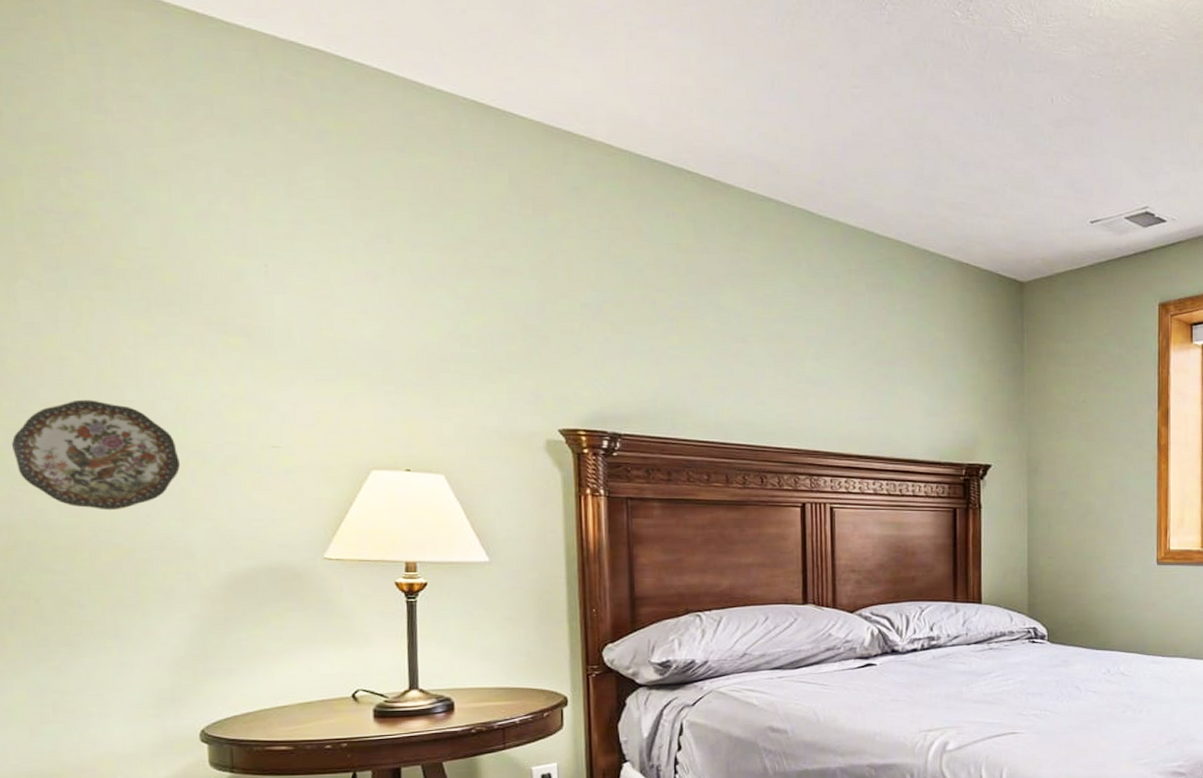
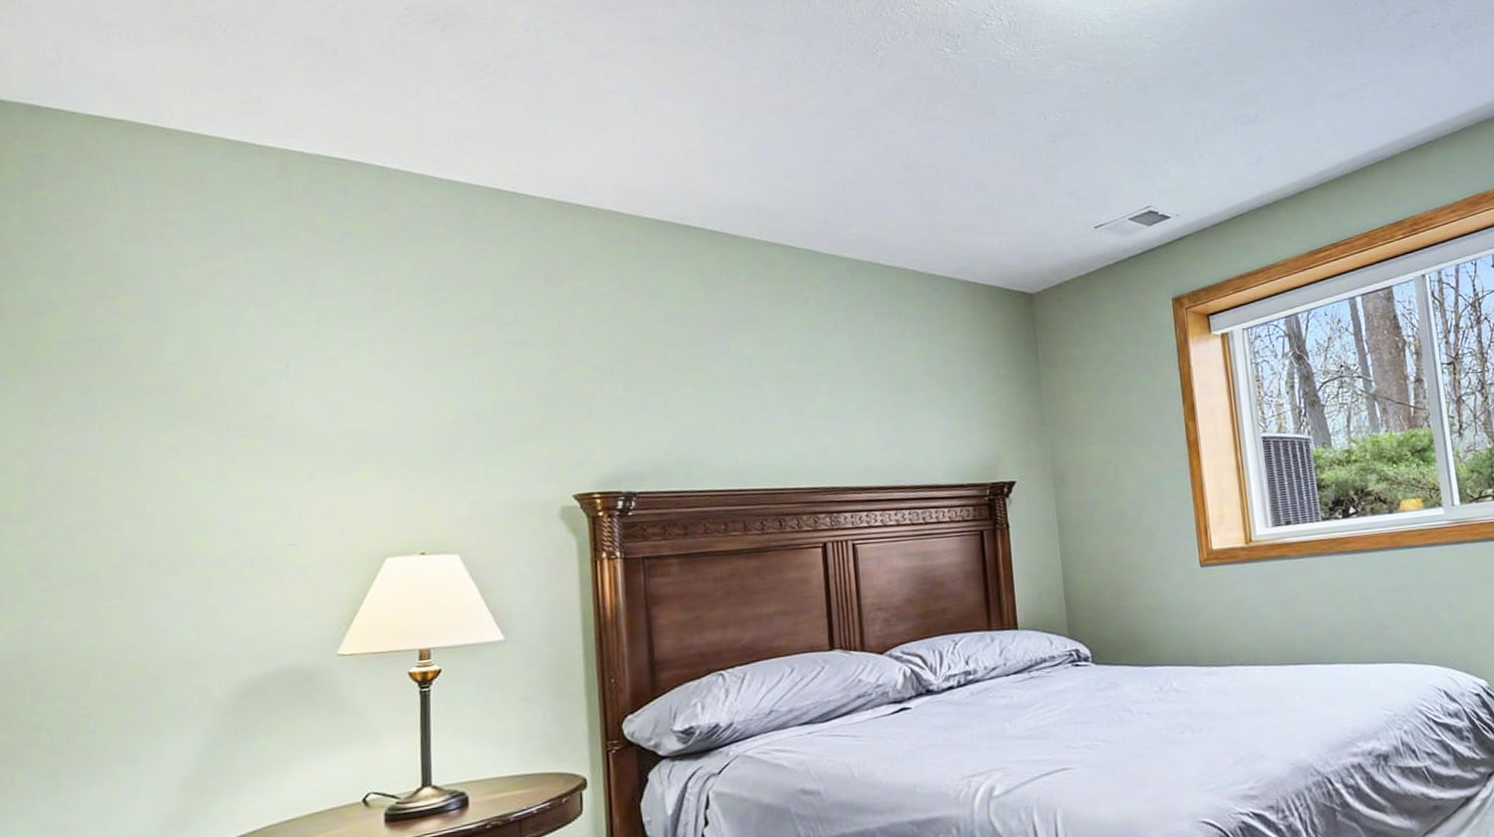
decorative plate: present [12,399,180,511] -> none [35,517,197,629]

